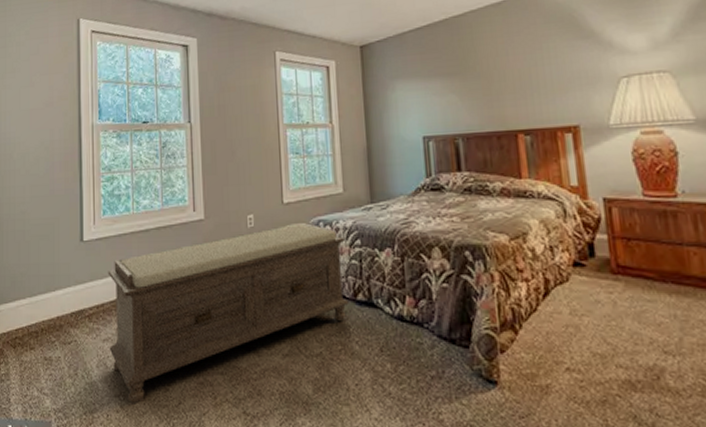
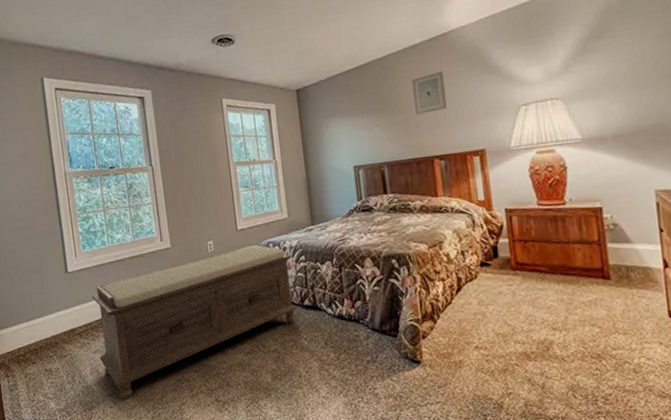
wall art: none [493,34,534,81] -> present [411,71,447,115]

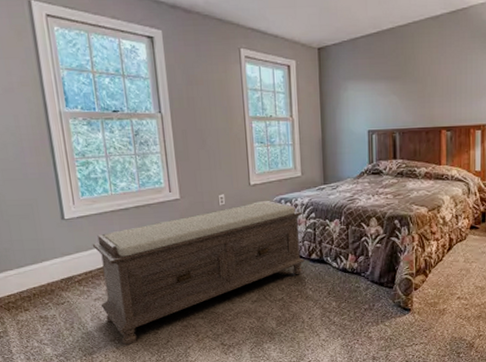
wall art: present [411,71,447,115] -> none [429,46,460,86]

